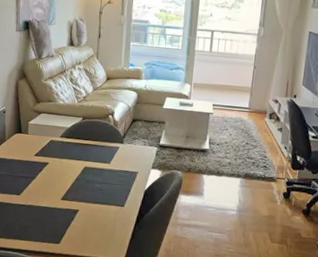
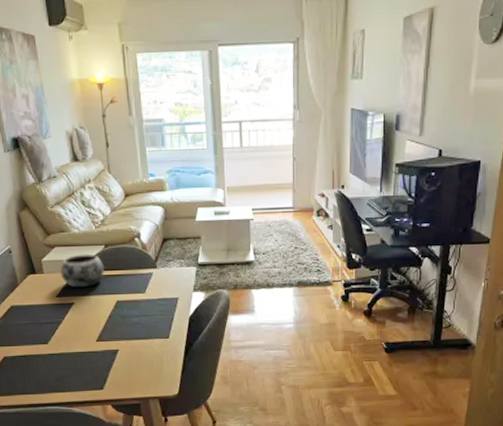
decorative bowl: none [42,122,80,152] -> present [60,254,105,288]

